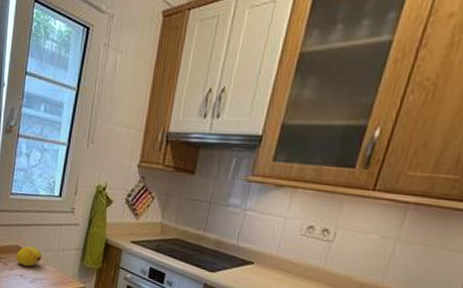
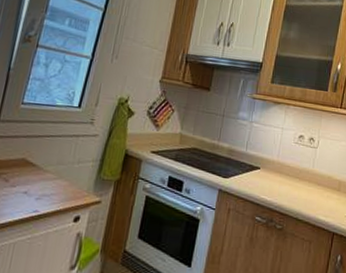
fruit: present [16,246,43,267] -> none [20,159,54,182]

